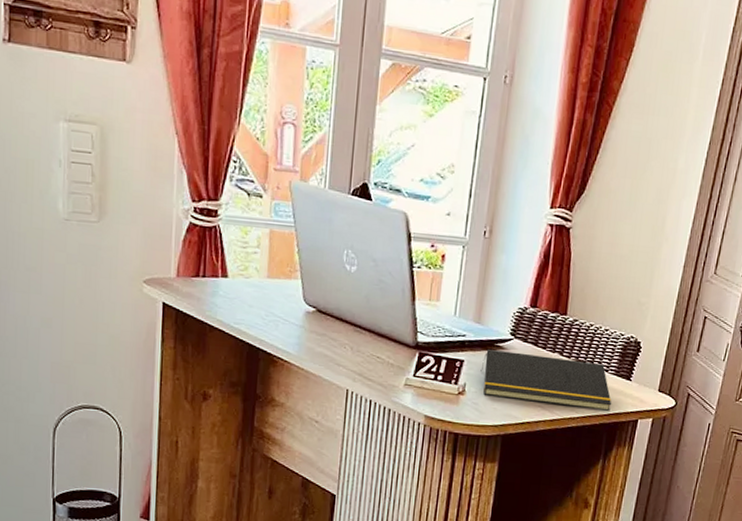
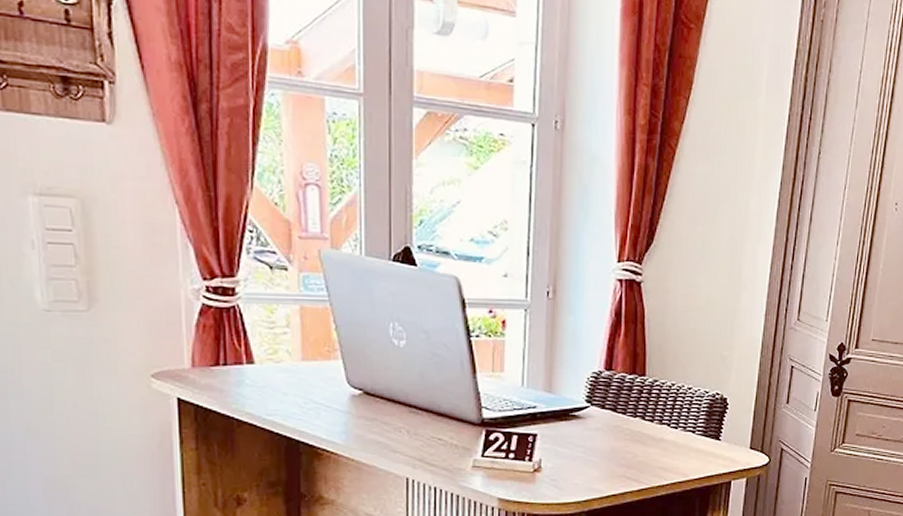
notepad: present [480,348,612,411] -> none [556,419,702,475]

